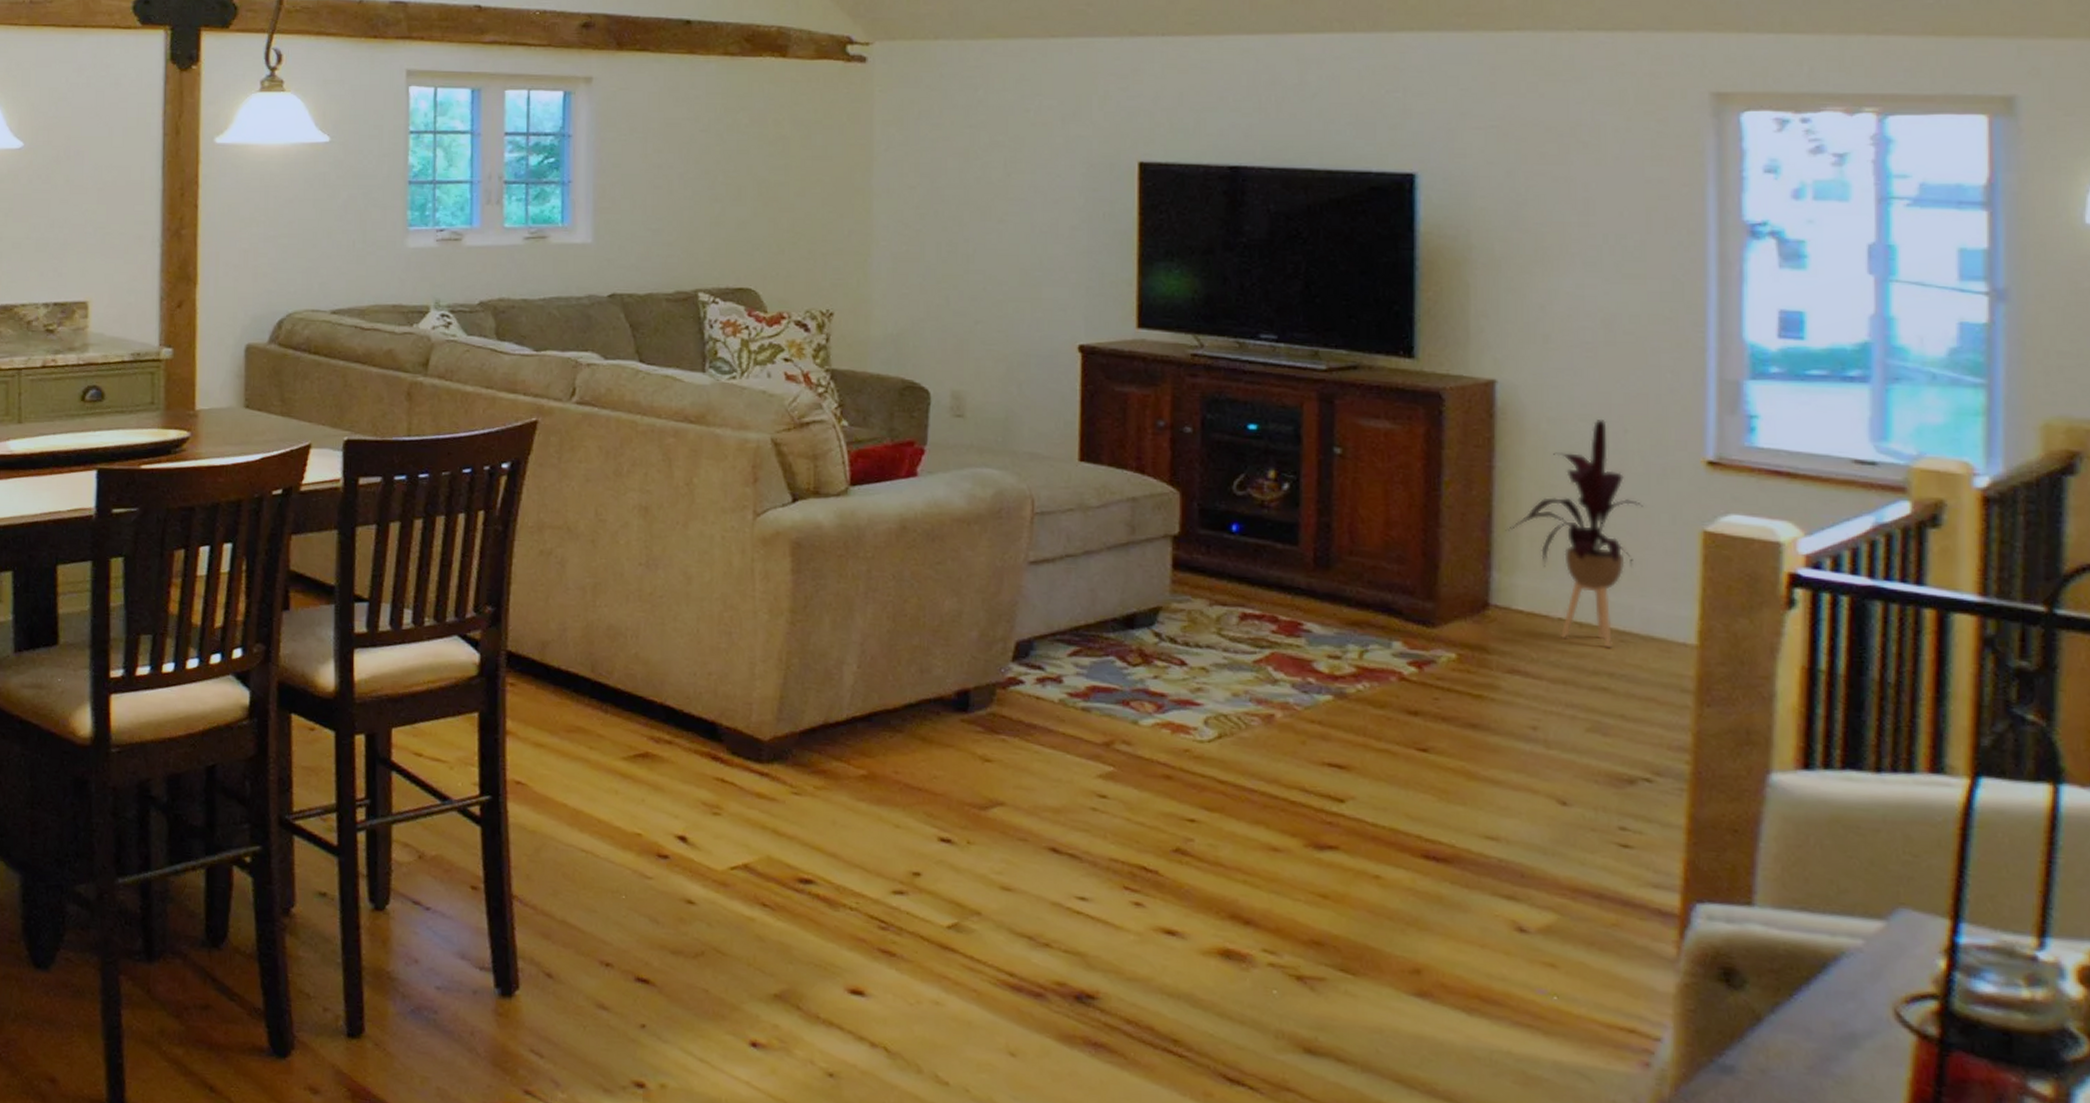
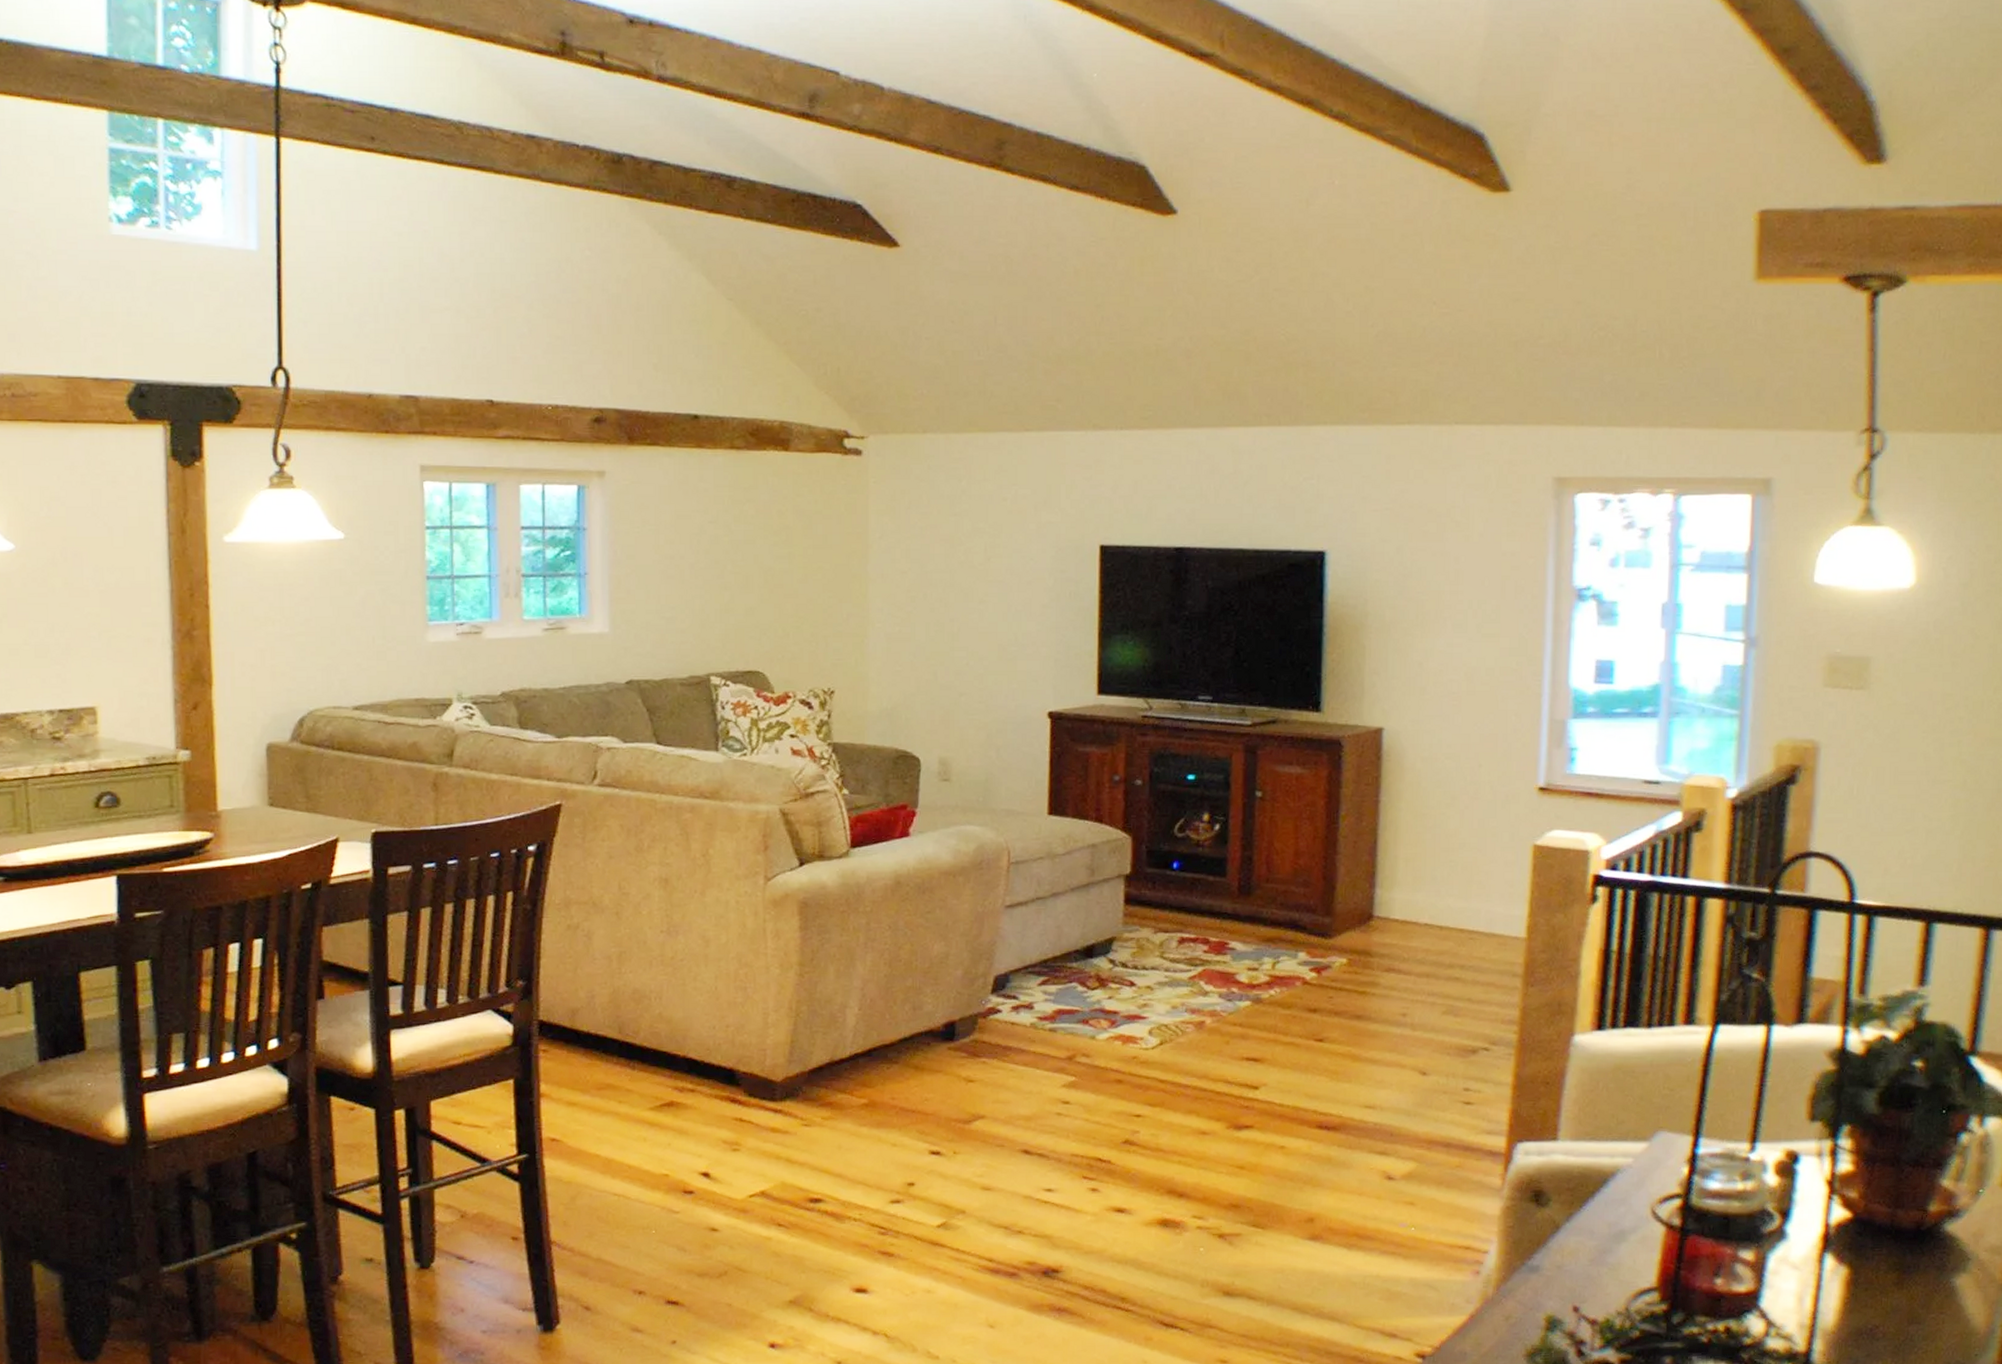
house plant: present [1505,418,1643,648] -> none [1387,756,1490,945]

